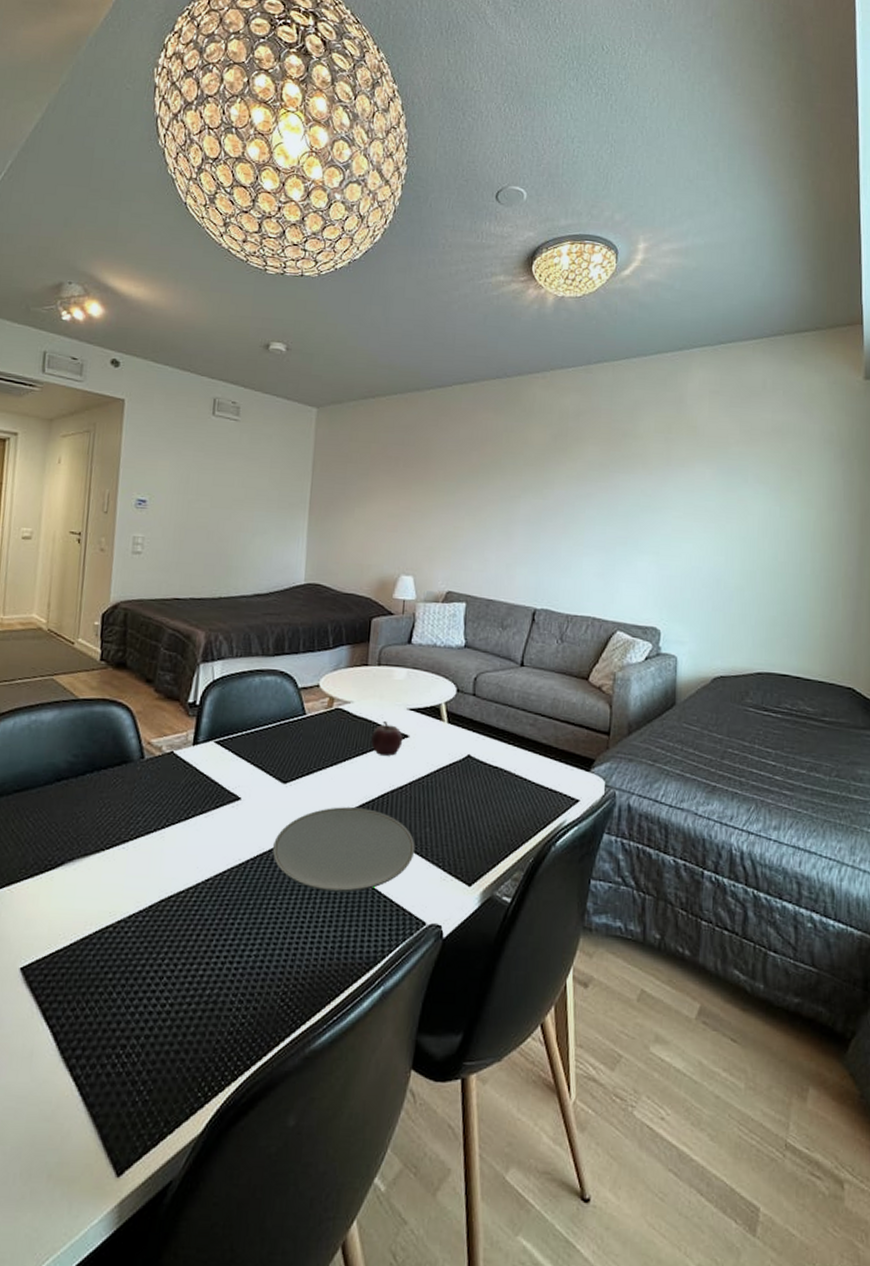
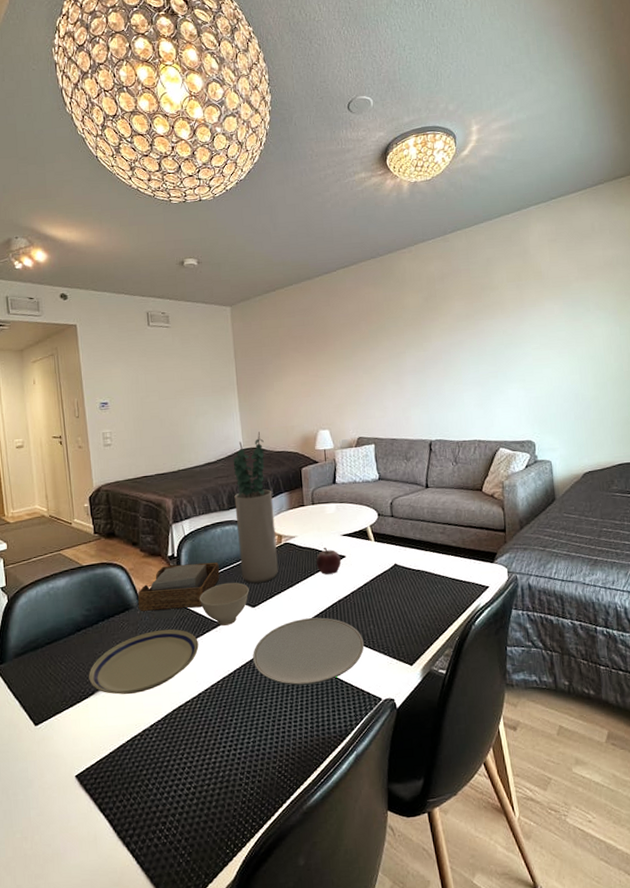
plate: none [60,794,208,872] -> present [89,629,199,695]
napkin holder: none [139,714,250,774] -> present [138,562,220,611]
bowl: none [217,747,283,801] -> present [199,582,249,626]
vase: none [276,565,331,754] -> present [232,432,278,584]

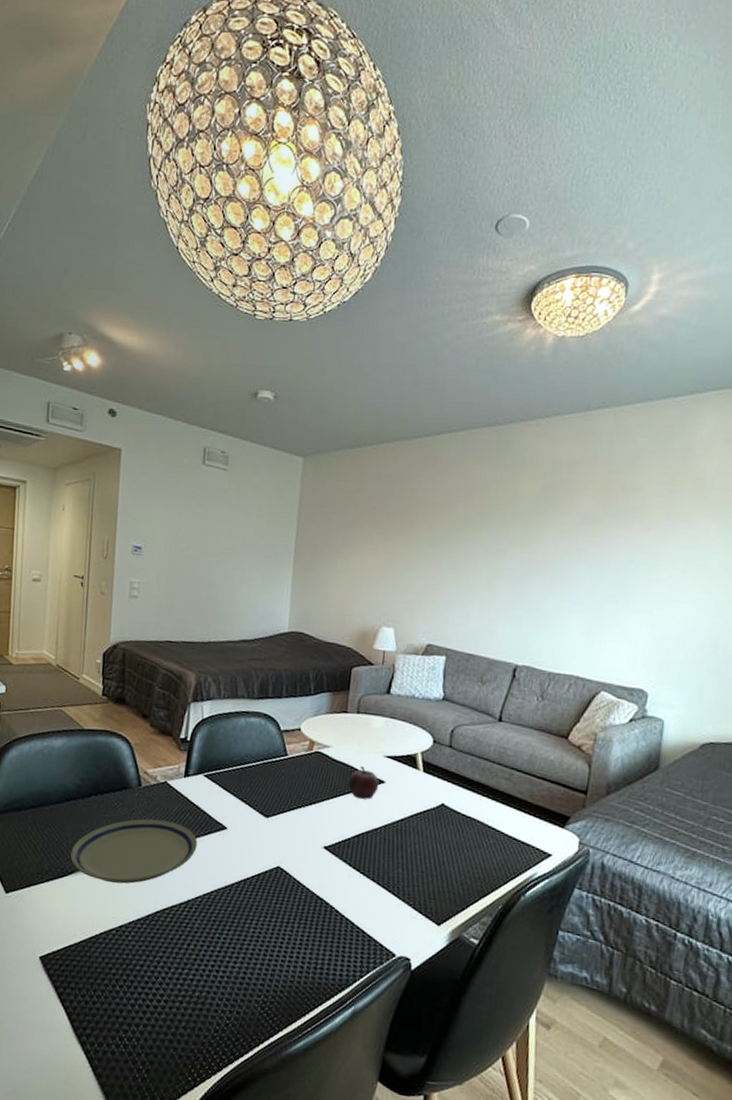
napkin holder: present [138,562,220,611] -> none [137,748,236,804]
bowl: present [199,582,249,626] -> none [206,782,266,831]
vase: present [232,432,278,584] -> none [259,614,314,792]
plate: present [253,617,364,686] -> none [255,842,388,921]

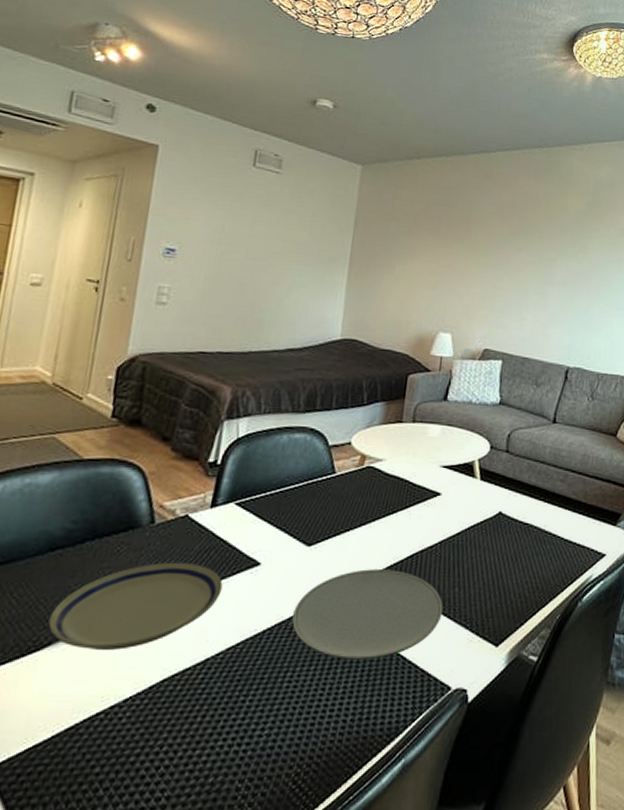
plate: none [255,842,388,921] -> present [292,569,444,660]
fruit: present [348,766,379,799] -> none [402,478,435,514]

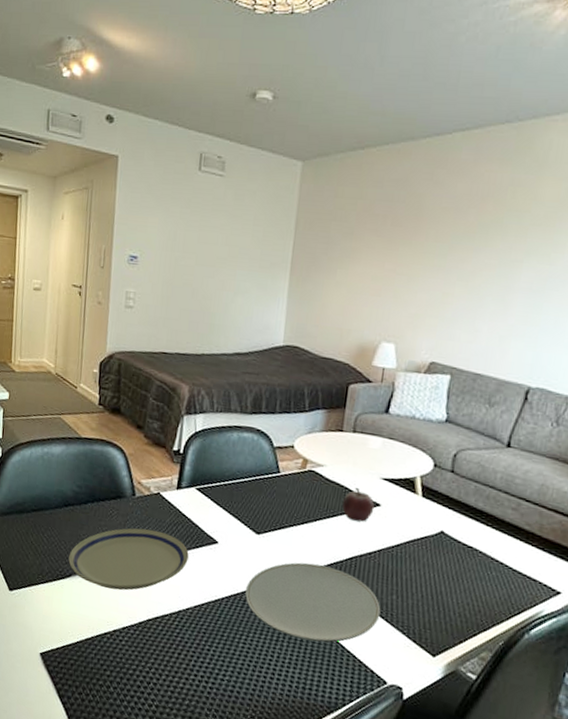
fruit: none [402,478,435,514] -> present [342,487,375,522]

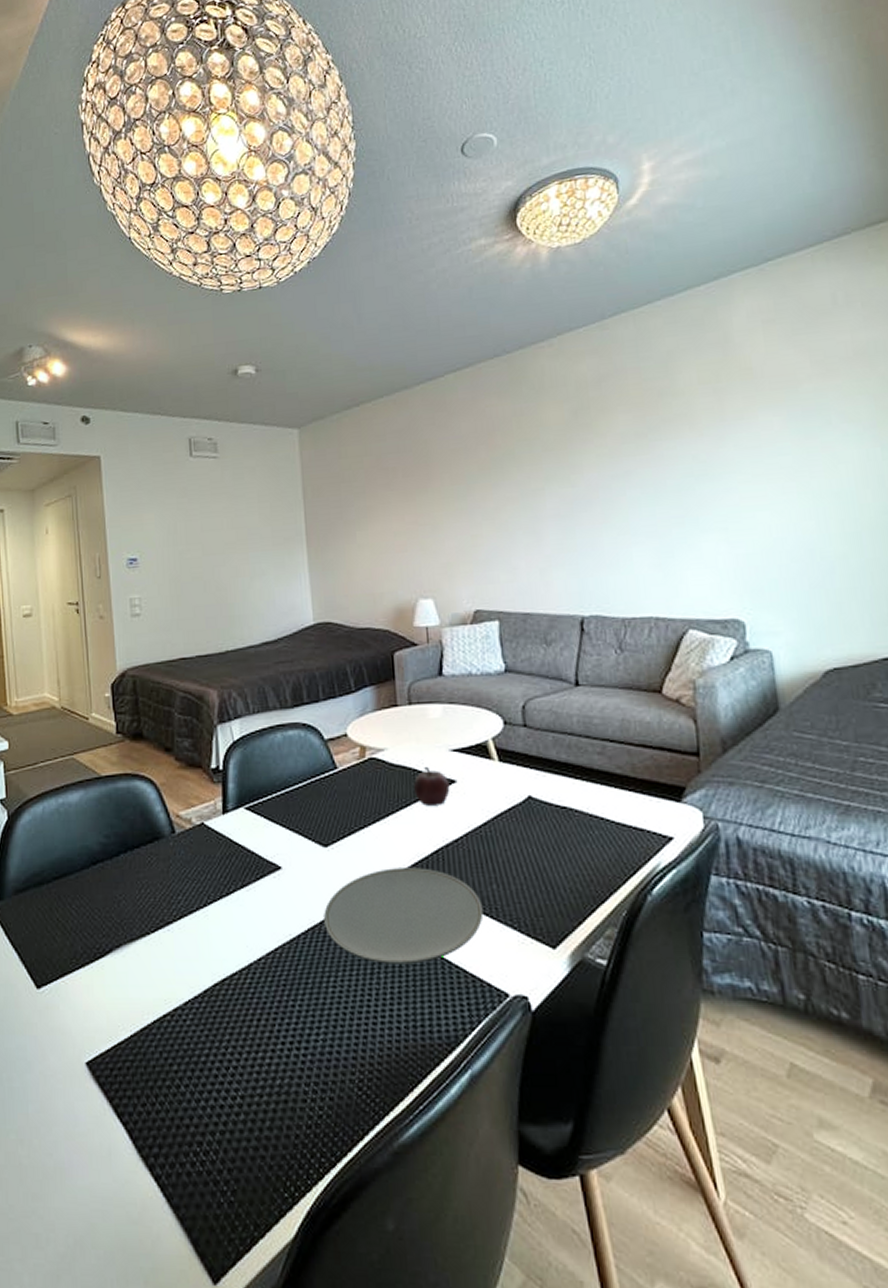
plate: present [68,528,189,591] -> none [106,869,250,956]

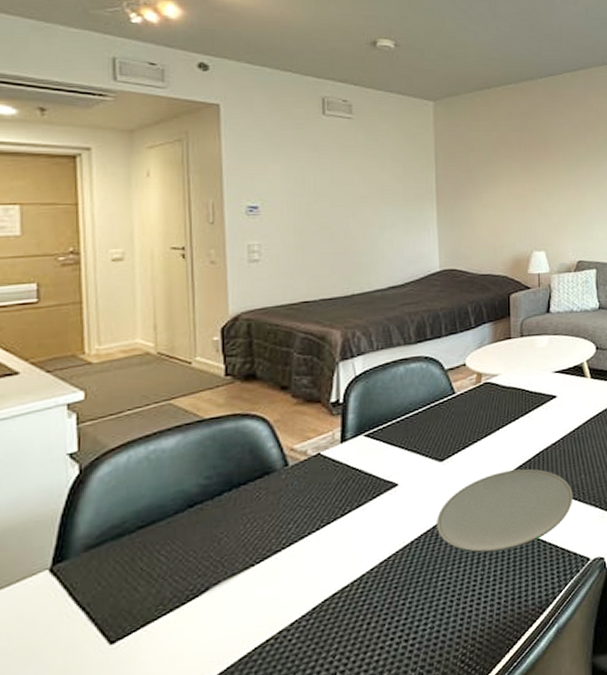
fruit: present [414,766,450,806] -> none [522,386,552,418]

